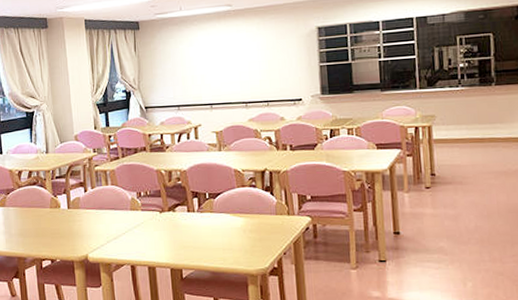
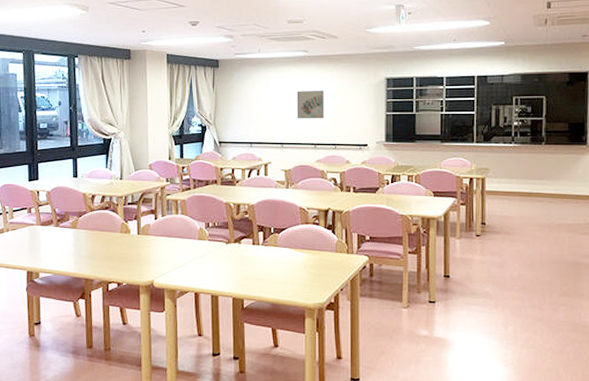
wall art: none [223,45,254,77] -> present [297,91,324,119]

